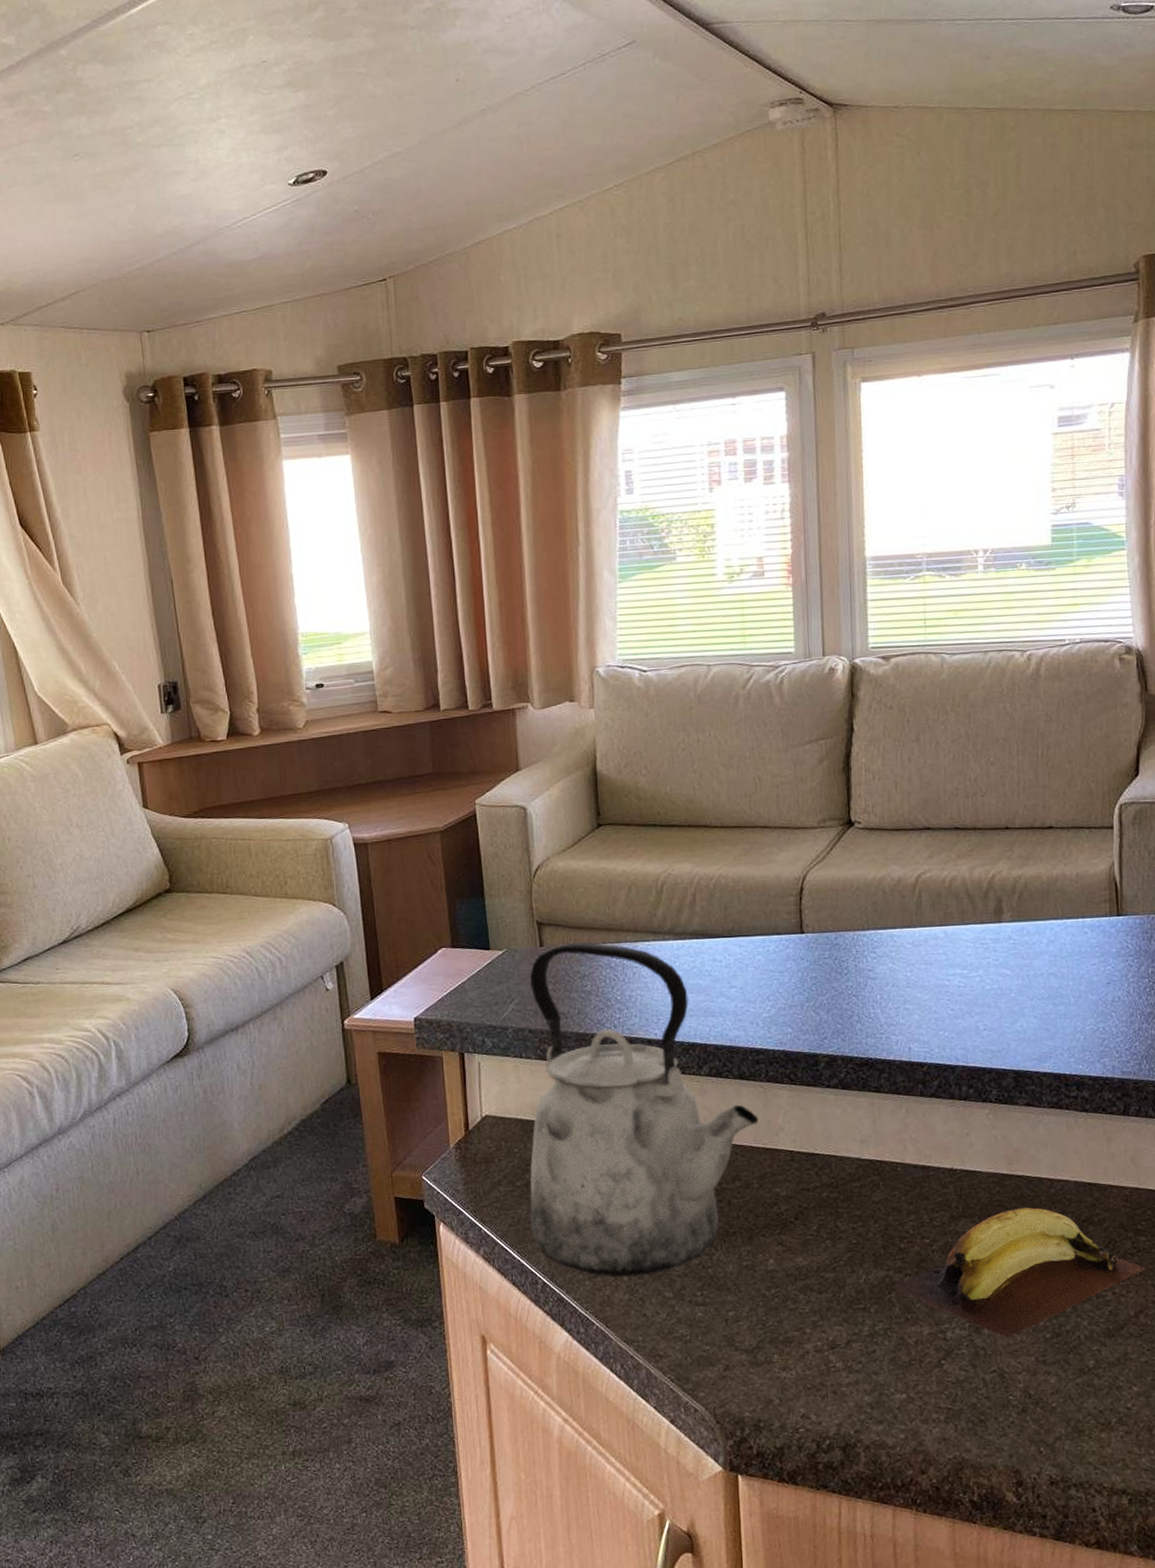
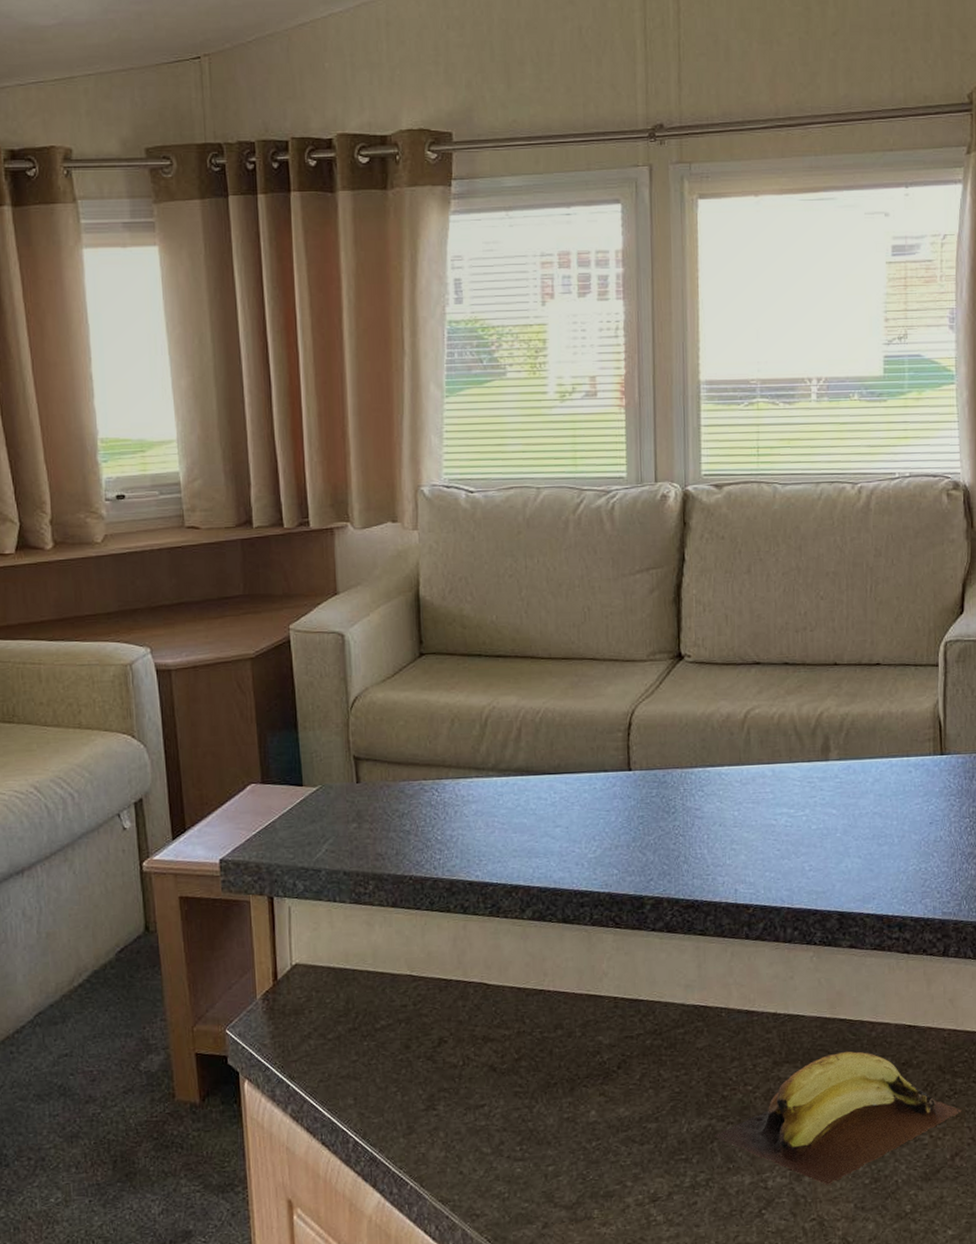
kettle: present [530,942,759,1277] -> none [342,778,583,1134]

